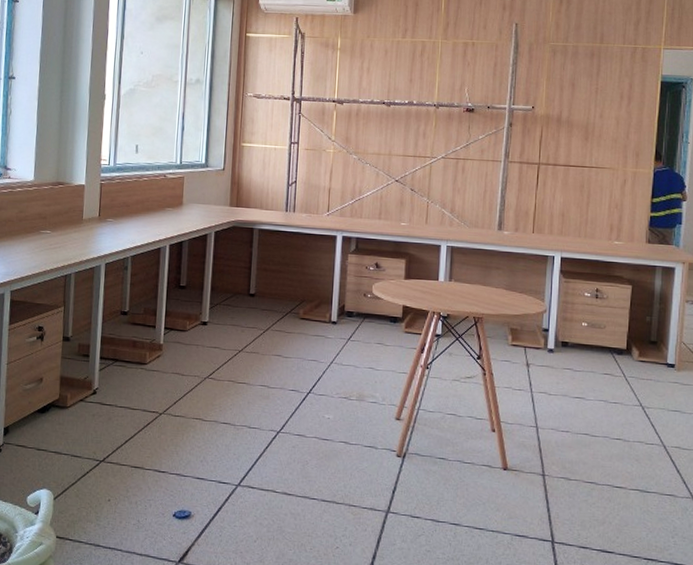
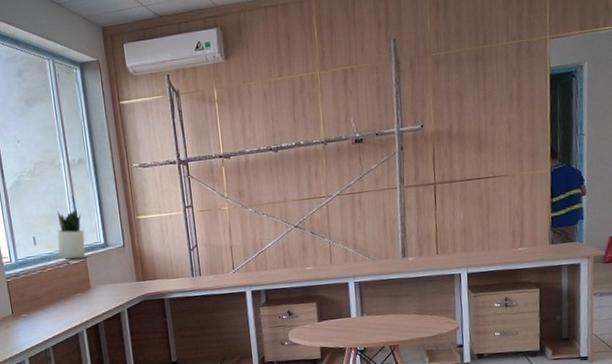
planter: none [154,125,188,174] -> present [55,210,88,260]

